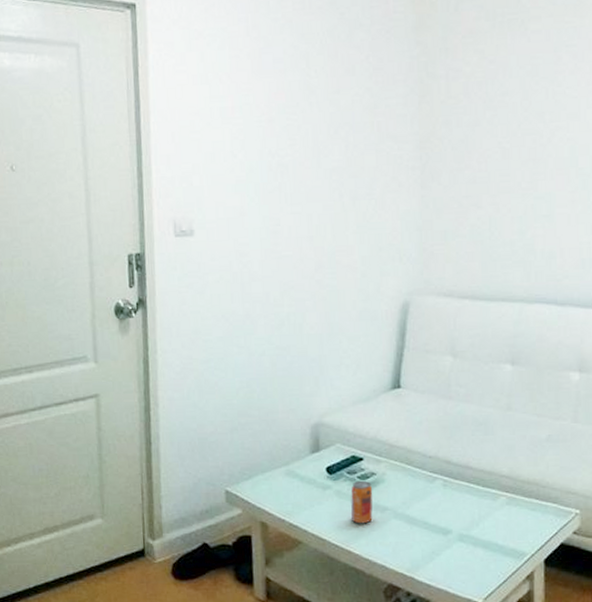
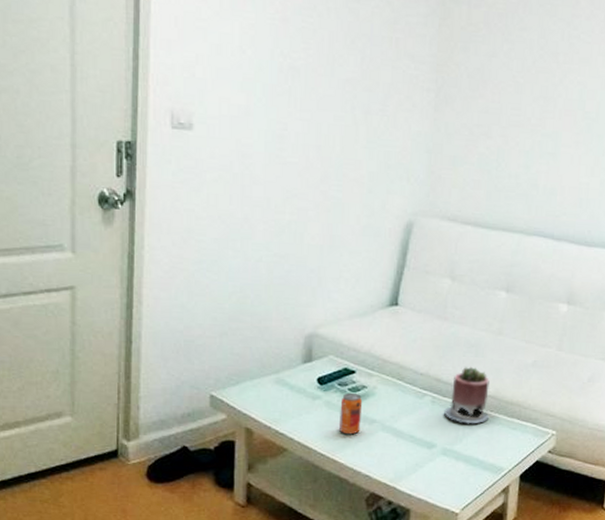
succulent planter: none [457,445,504,507] -> present [444,366,490,424]

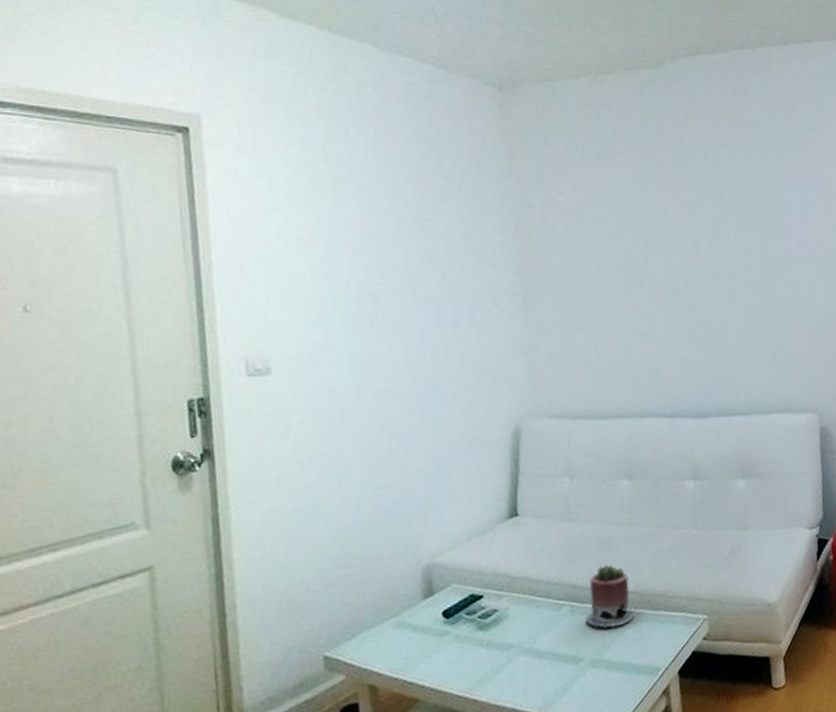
beverage can: present [339,392,363,435] -> none [471,619,498,668]

